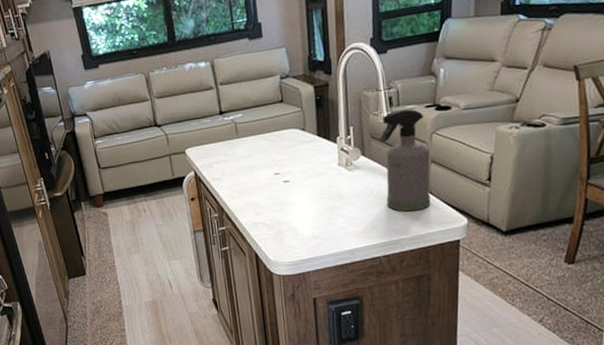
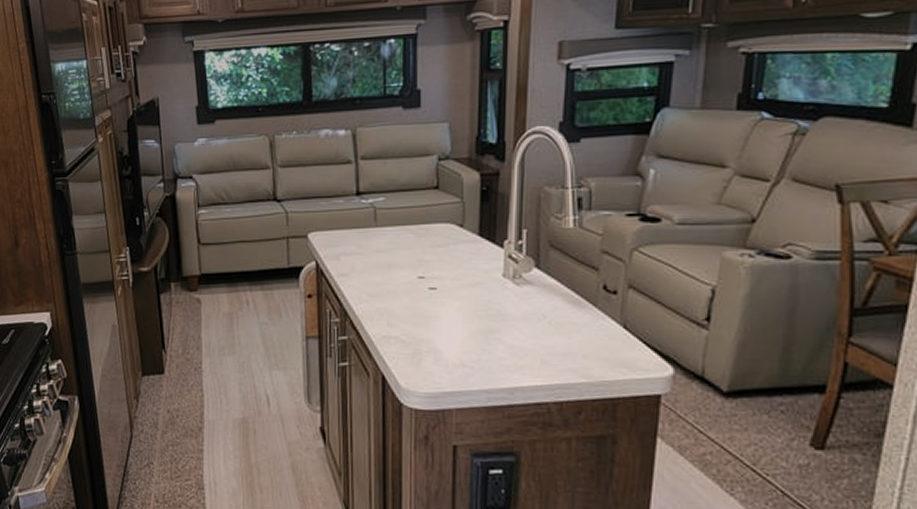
spray bottle: present [379,108,431,212] -> none [561,214,628,349]

